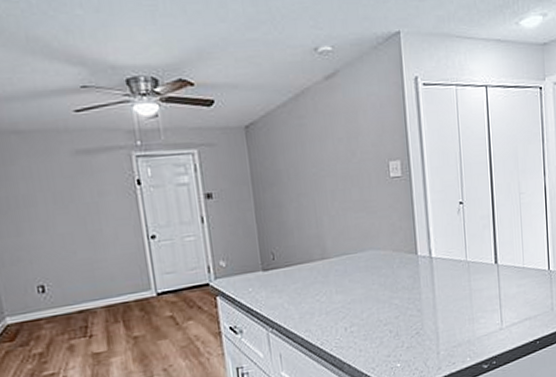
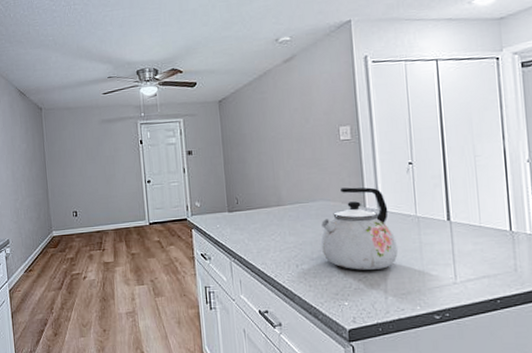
kettle: none [371,231,450,326] -> present [320,187,399,270]

